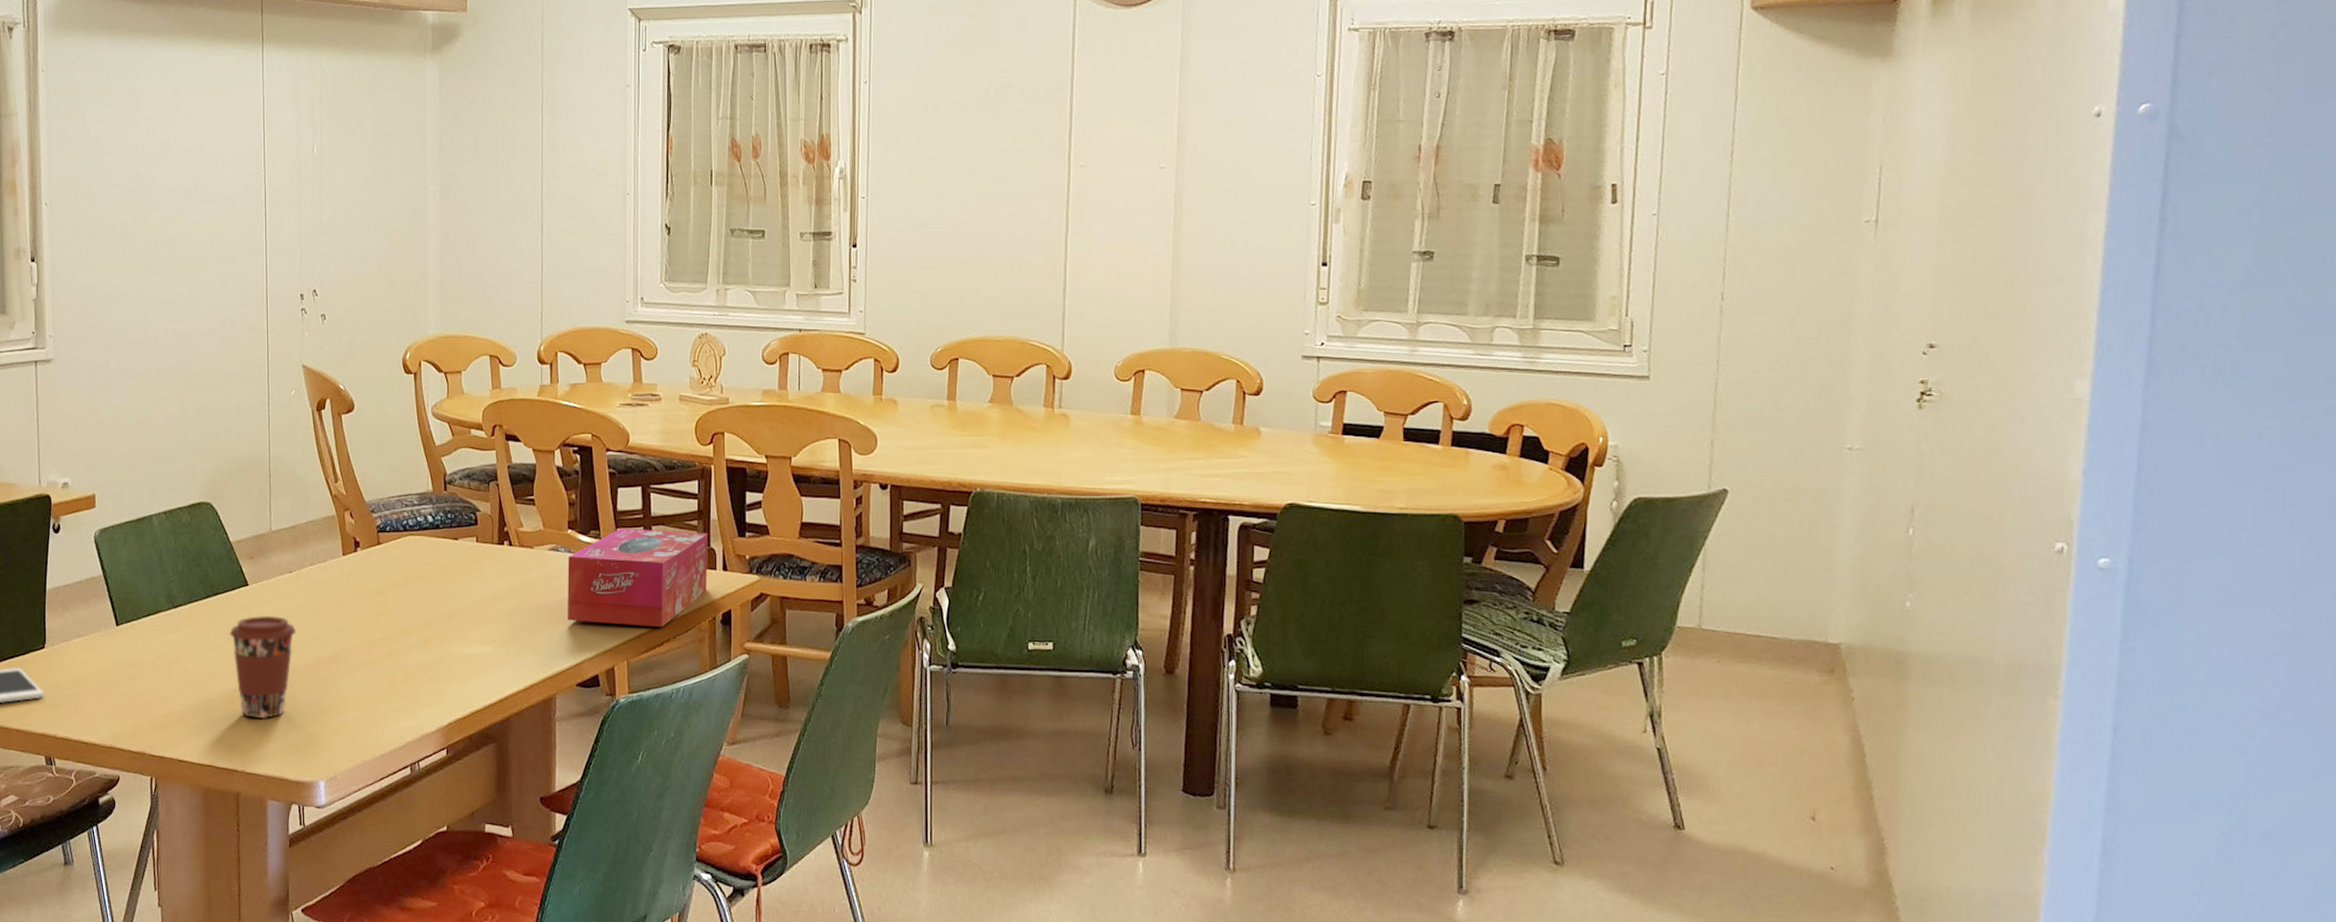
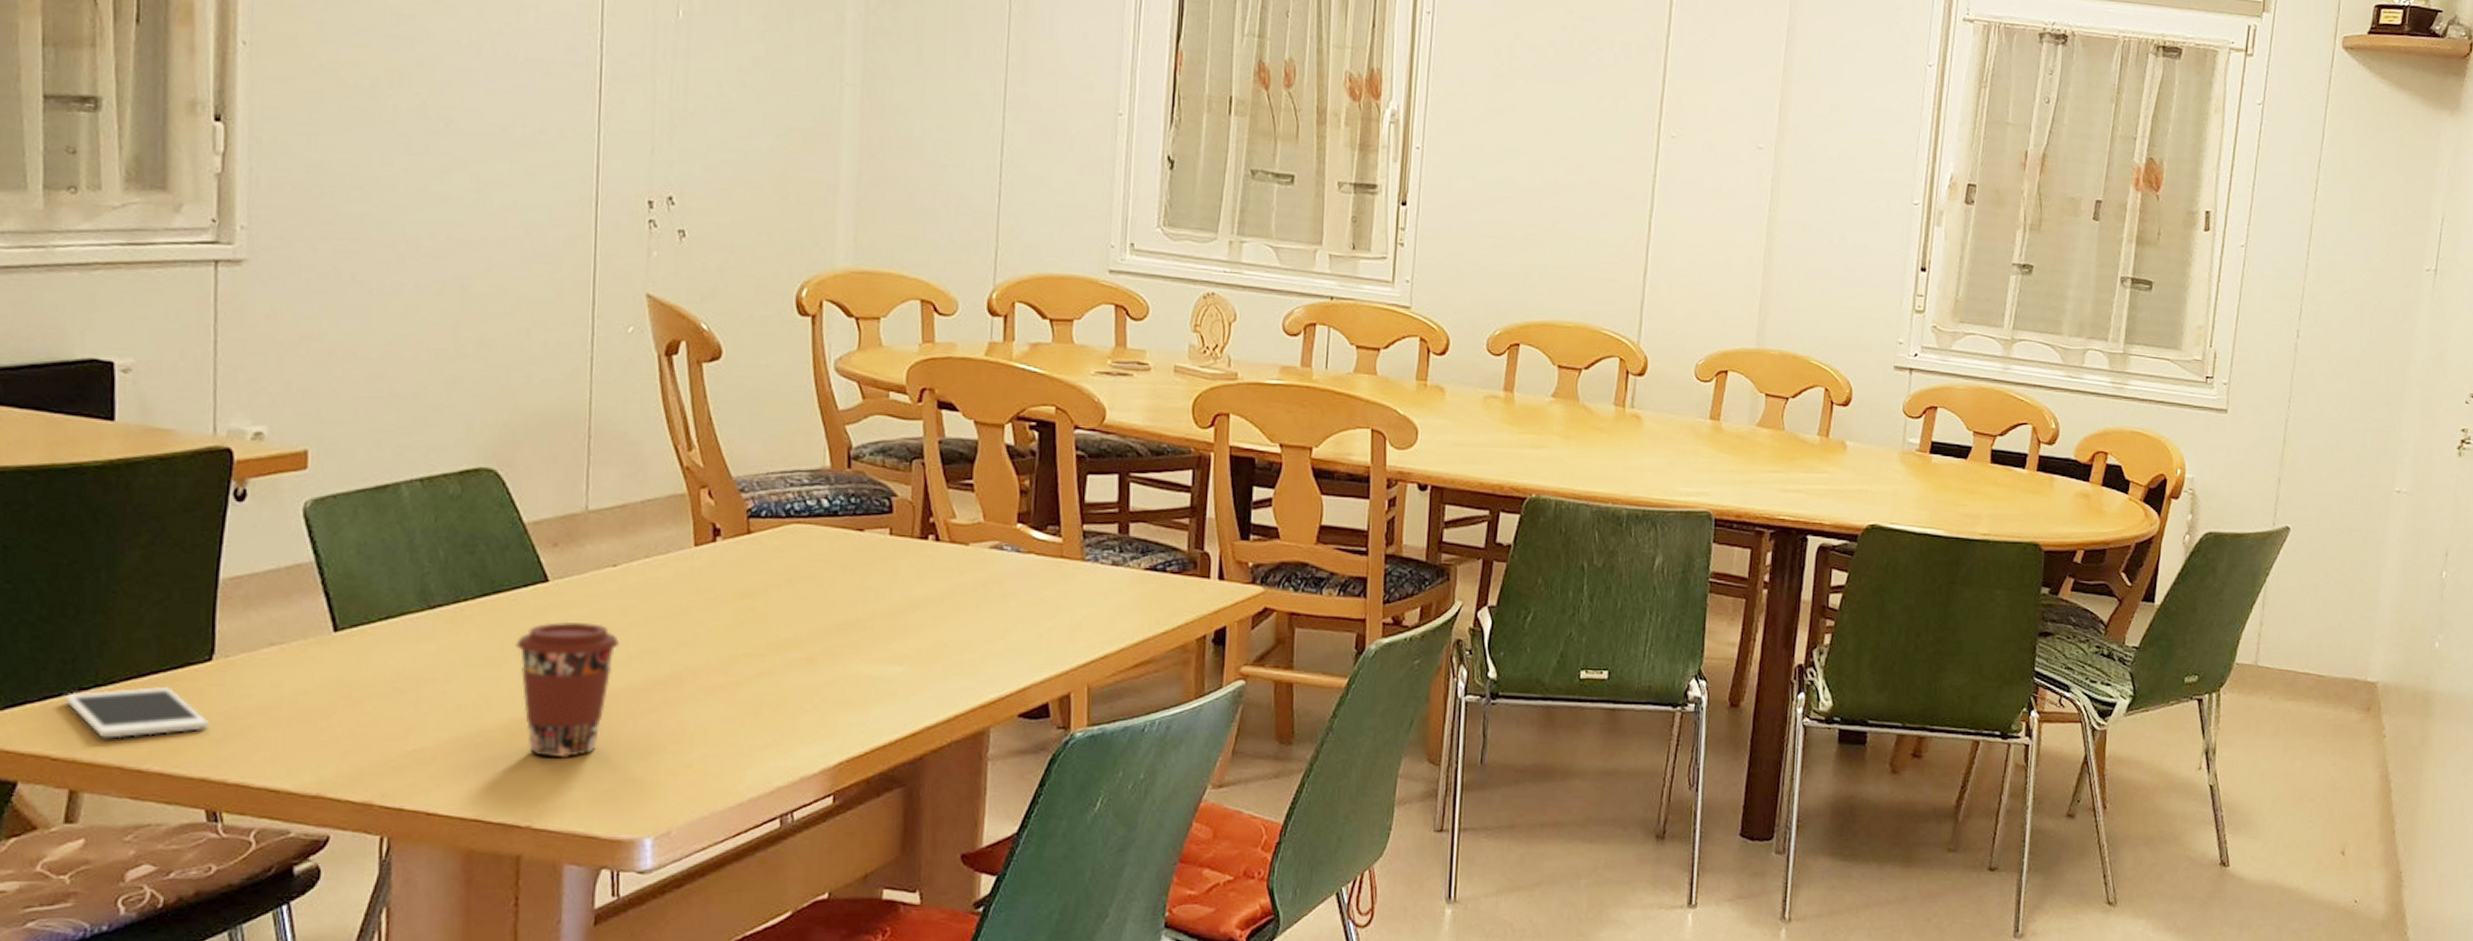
tissue box: present [567,528,708,628] -> none [1011,523,1201,647]

